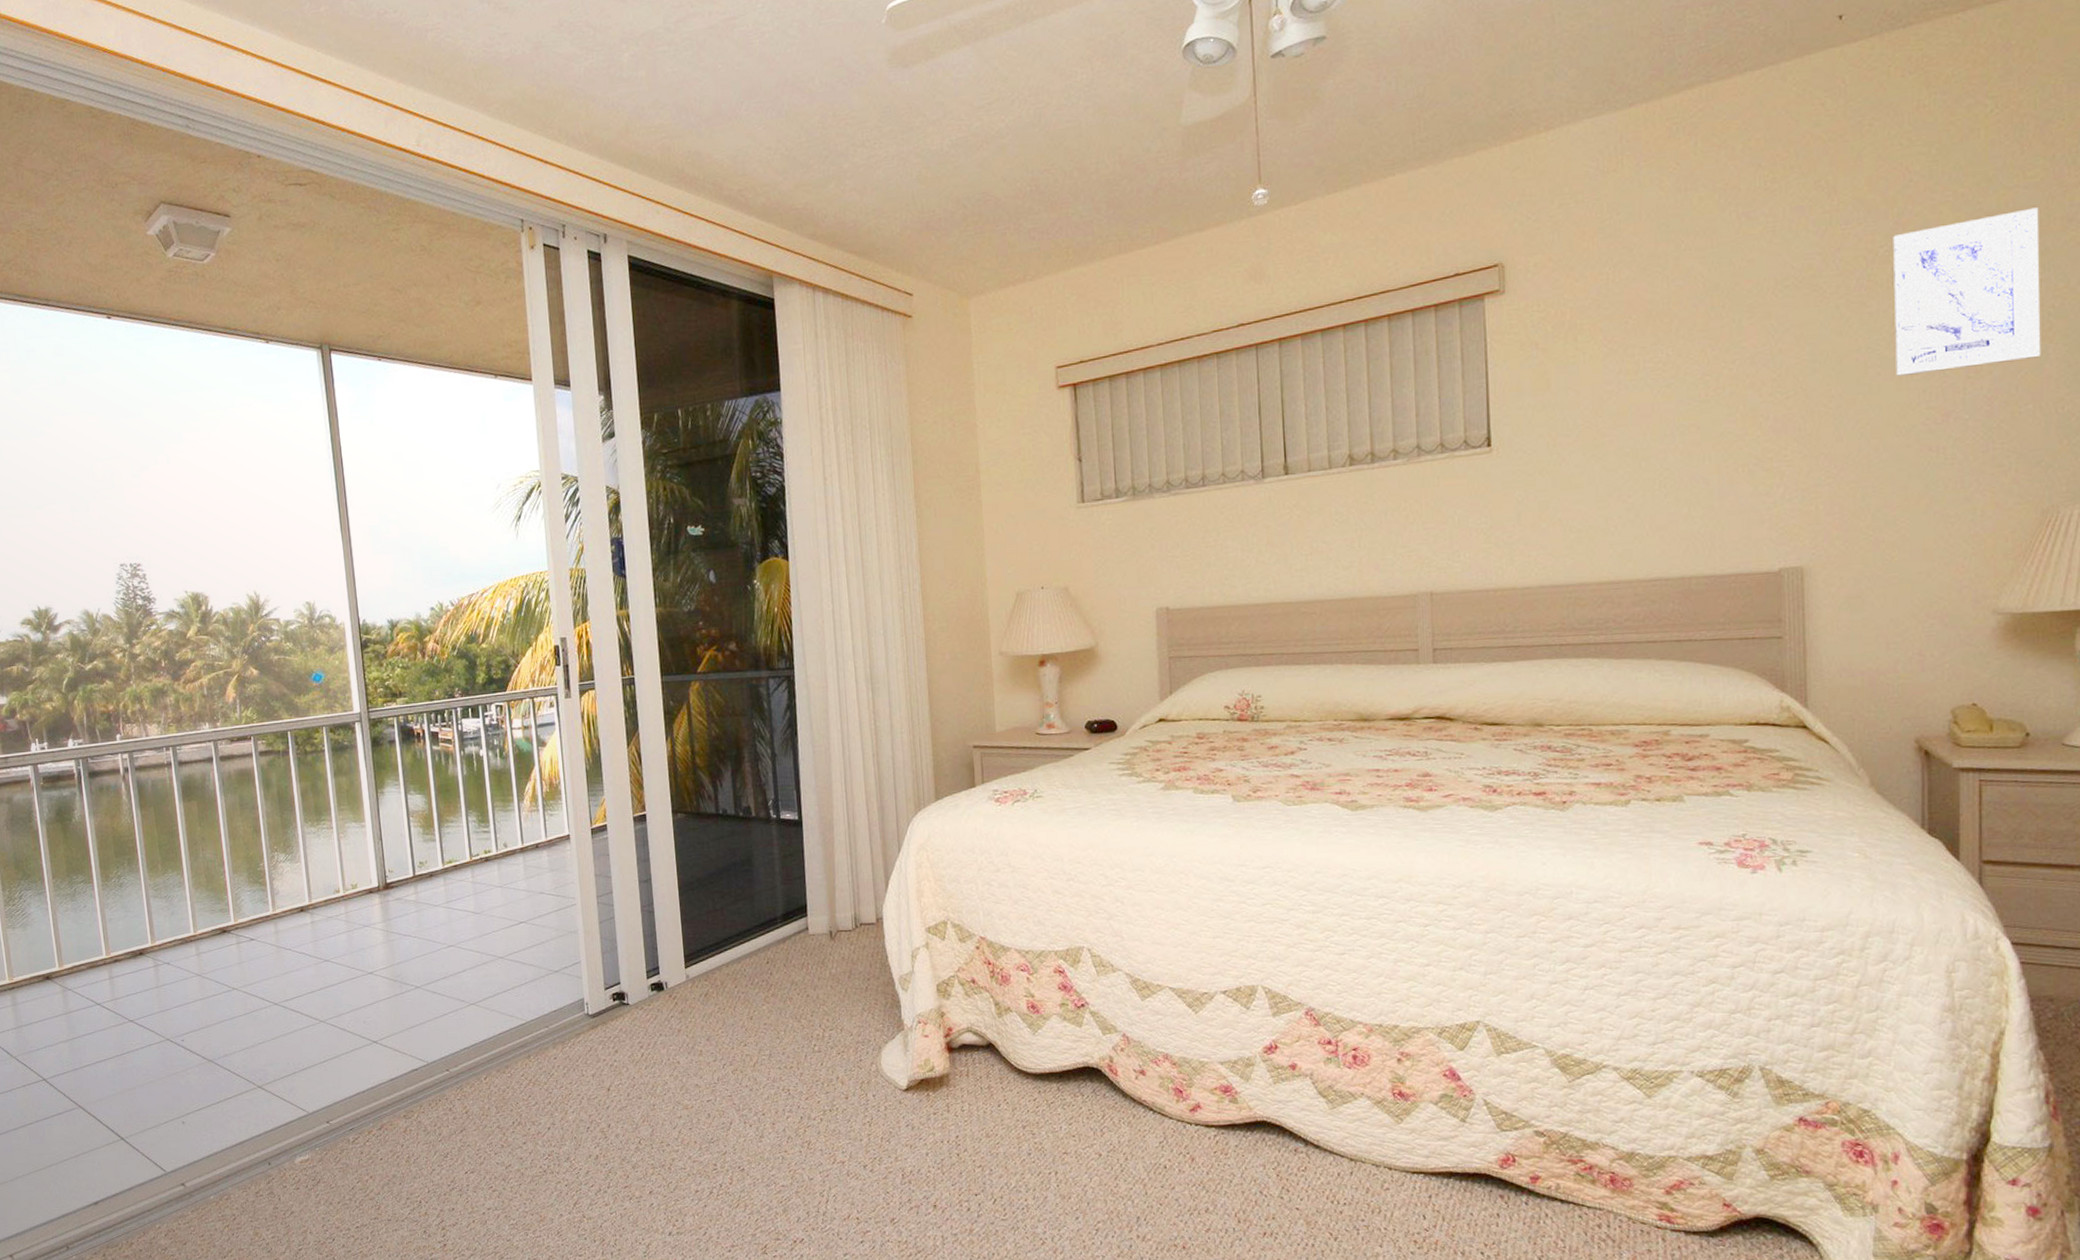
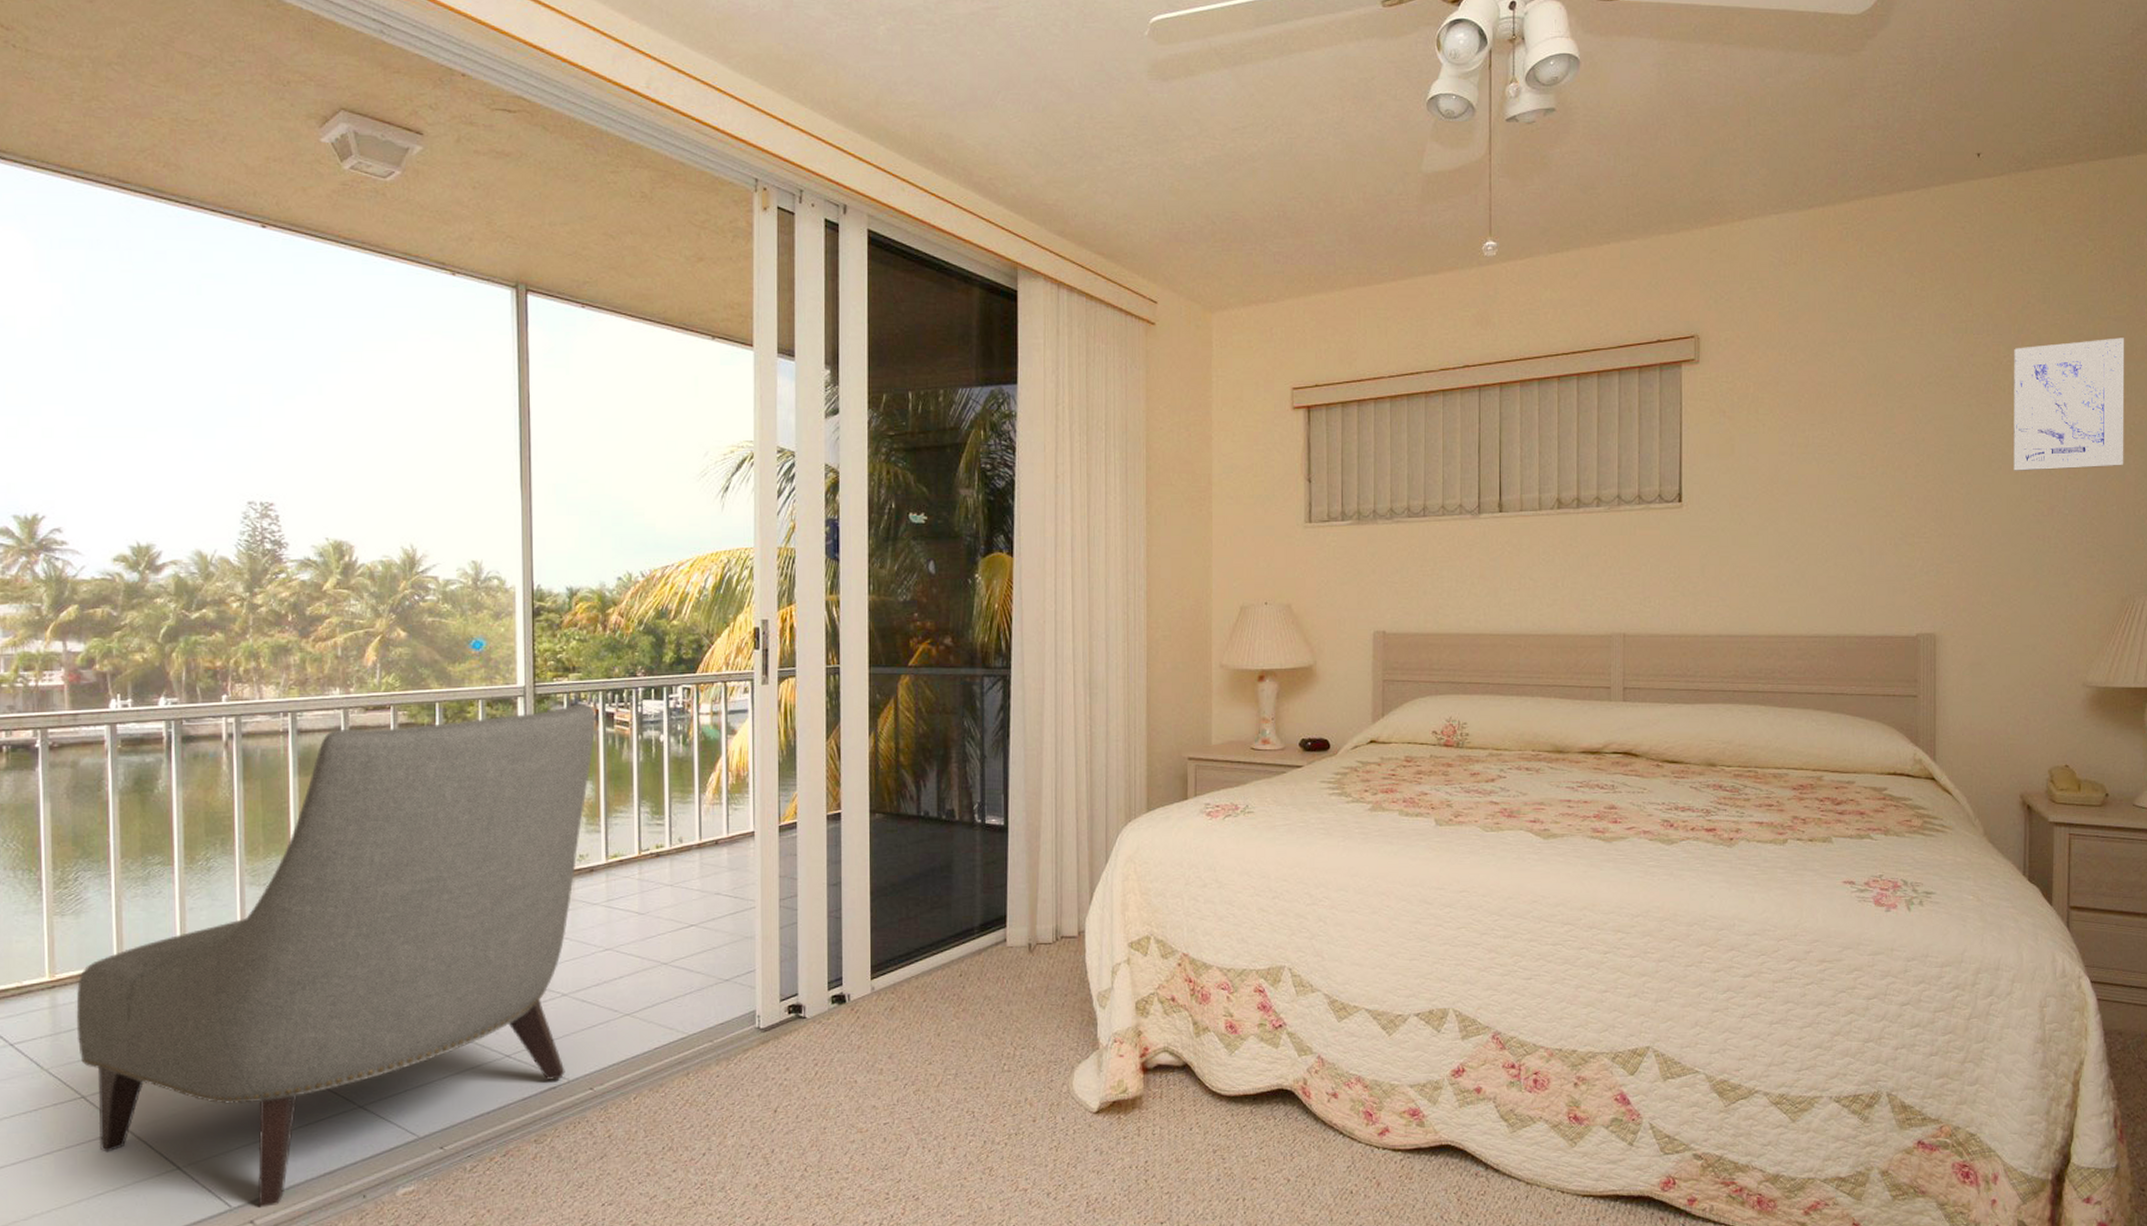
chair: none [30,724,424,1173] -> present [76,703,596,1208]

